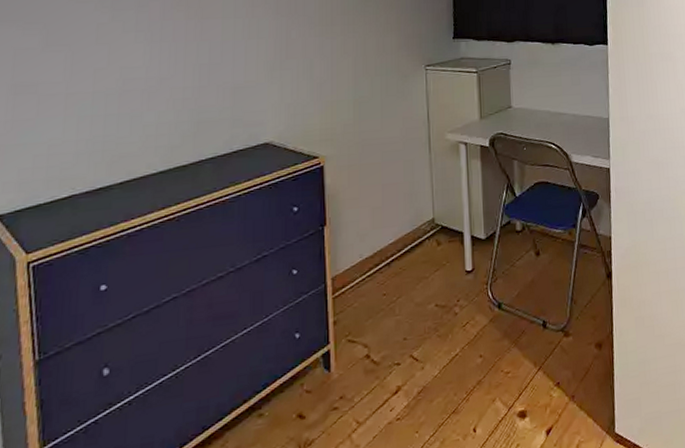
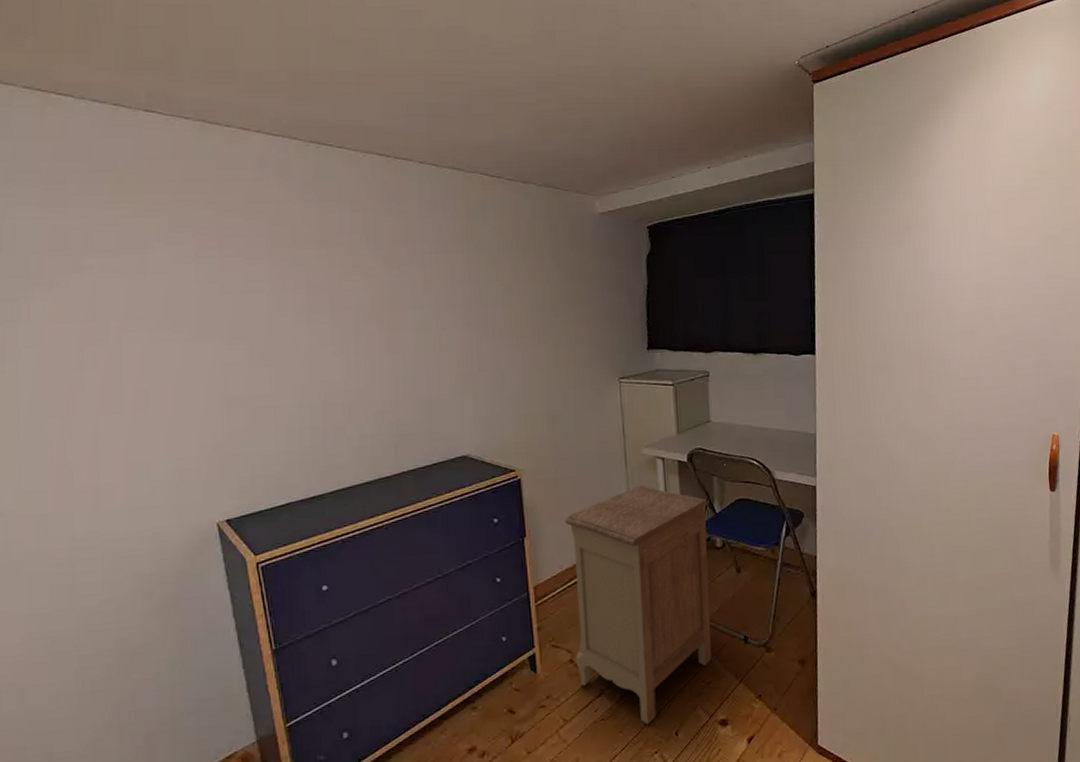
nightstand: none [366,170,511,422] -> present [564,485,712,724]

